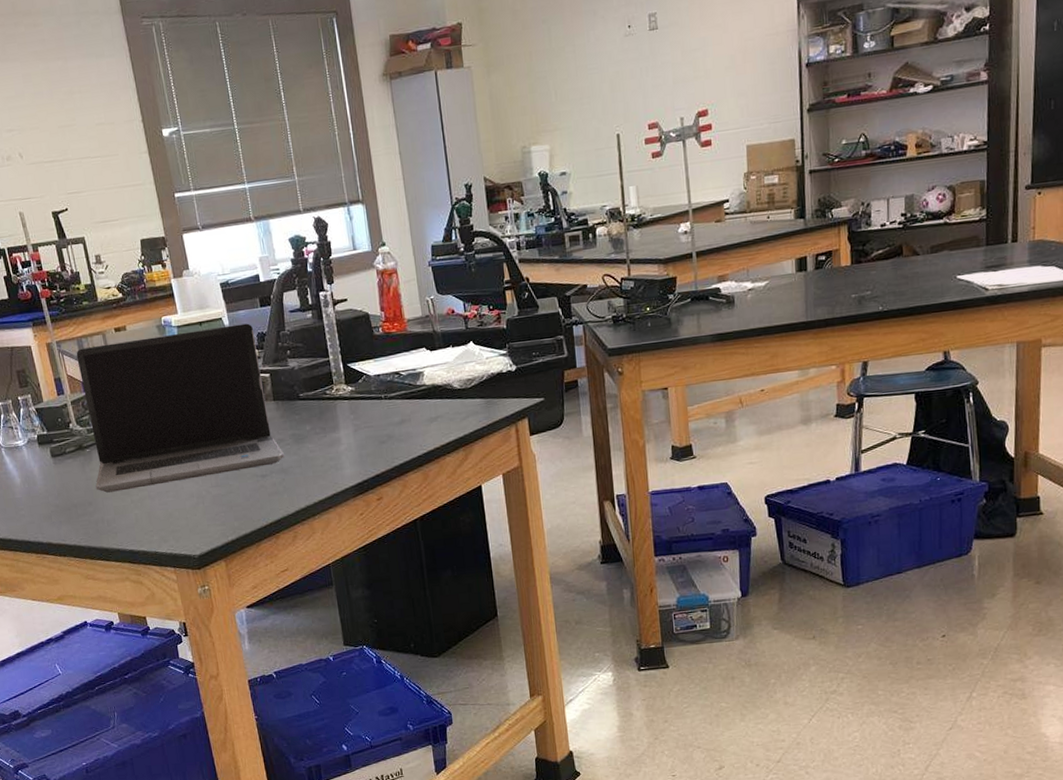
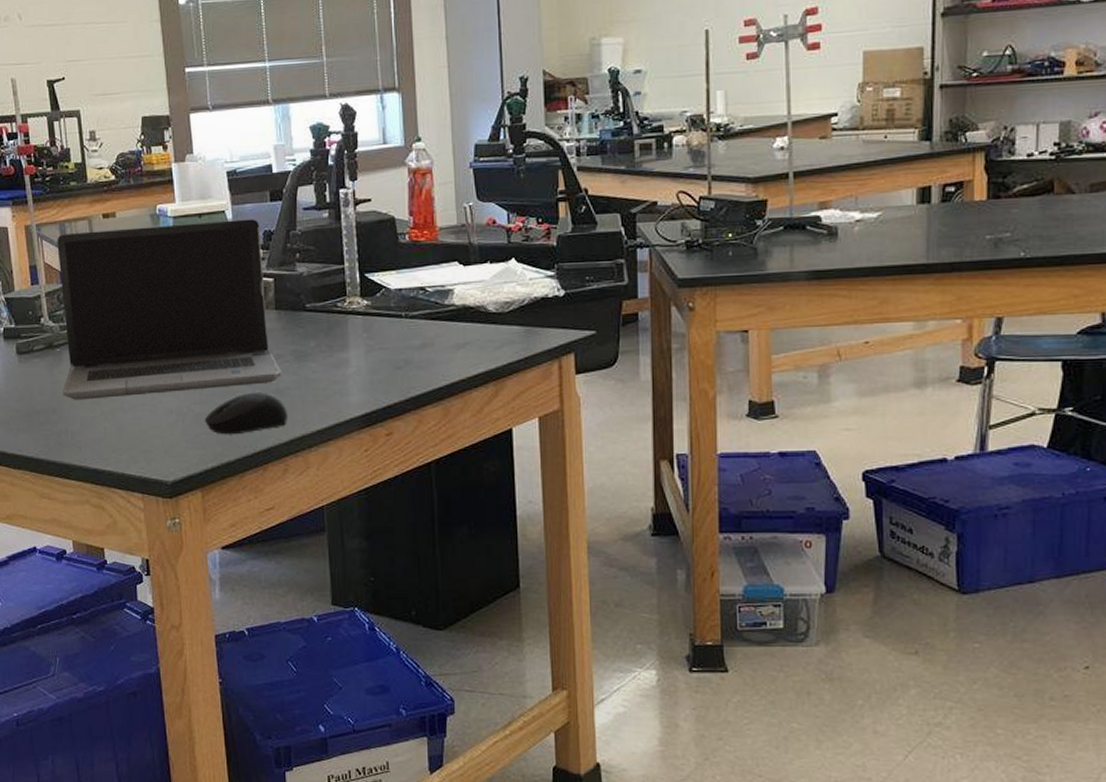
computer mouse: none [222,472,293,512] -> present [205,391,289,435]

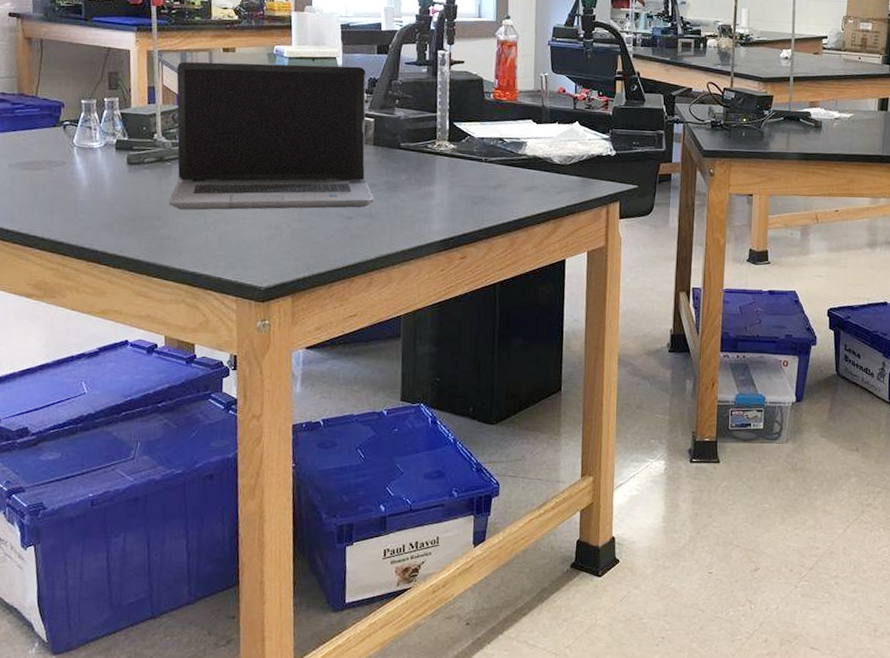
computer mouse: present [205,391,289,435] -> none [301,214,377,250]

